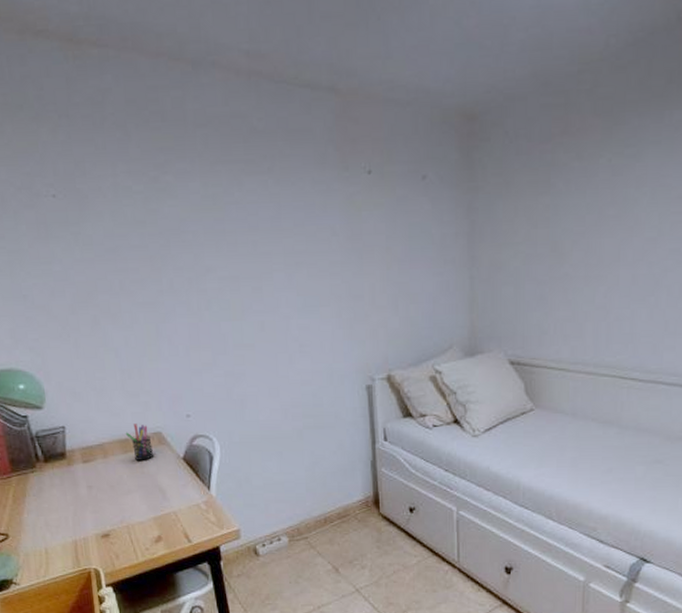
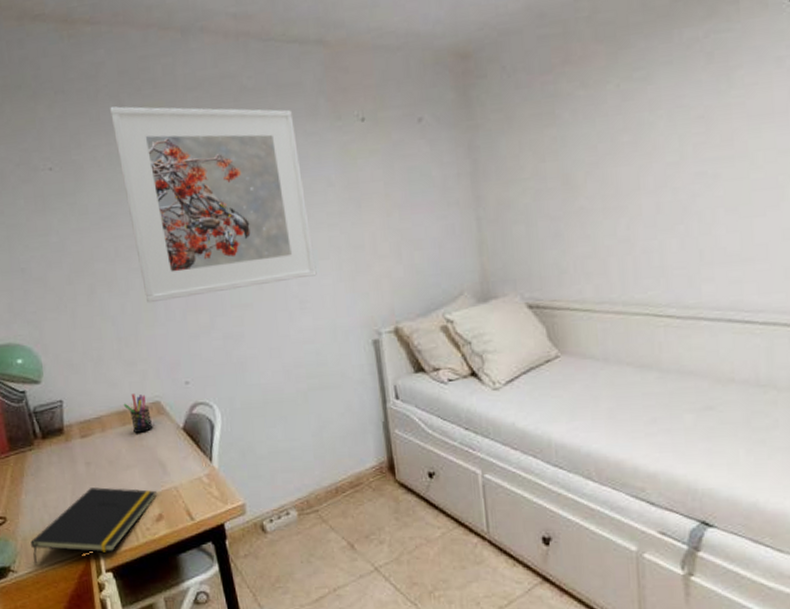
notepad: none [33,510,156,578] -> present [31,487,156,564]
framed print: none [117,137,317,338] -> present [110,106,317,303]

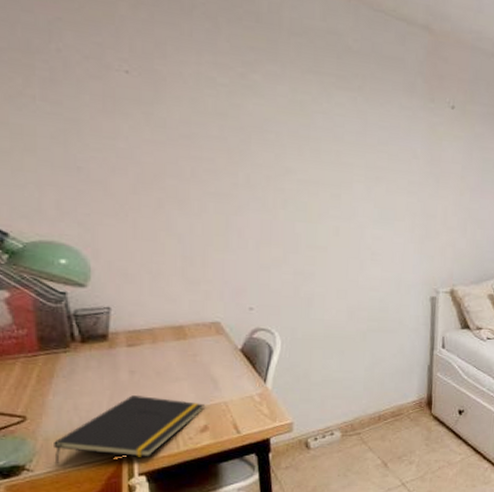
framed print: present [110,106,317,303] -> none [205,27,392,234]
pen holder: present [123,394,153,433] -> none [179,311,210,349]

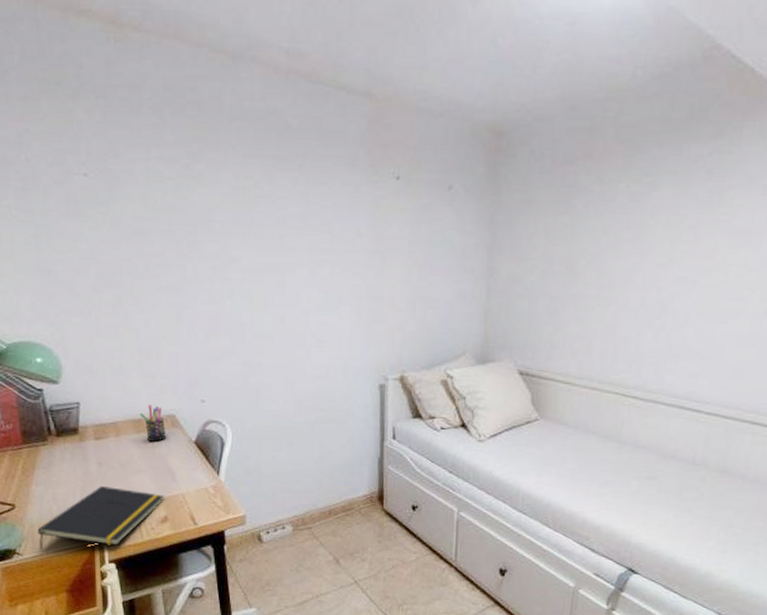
pen holder: none [179,311,210,349] -> present [139,405,167,442]

